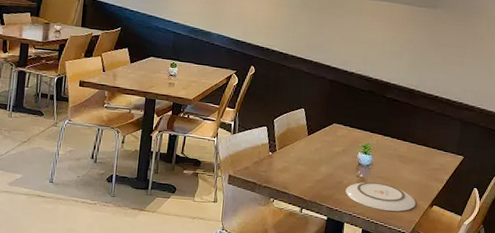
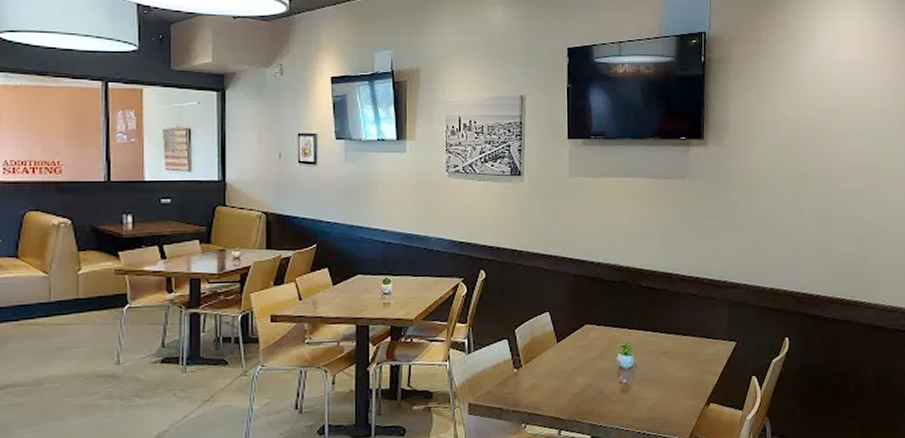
plate: present [345,182,416,212] -> none [609,386,690,418]

